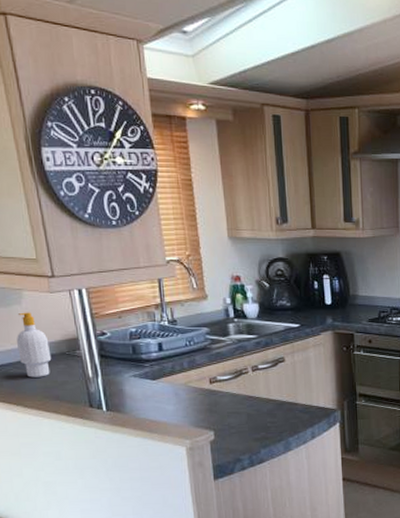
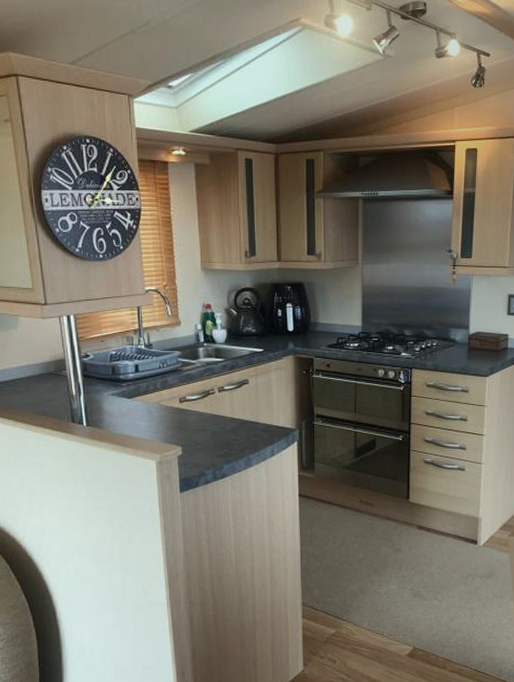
soap bottle: present [16,312,52,378] -> none [11,336,41,394]

